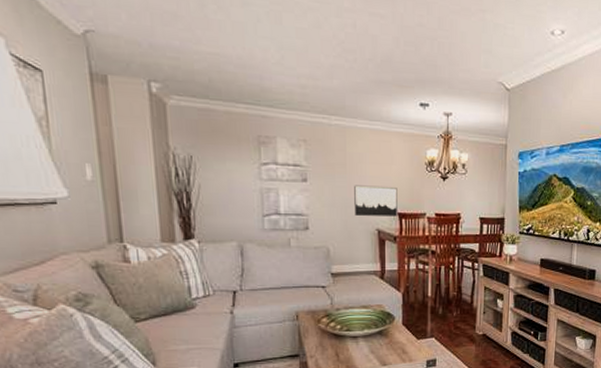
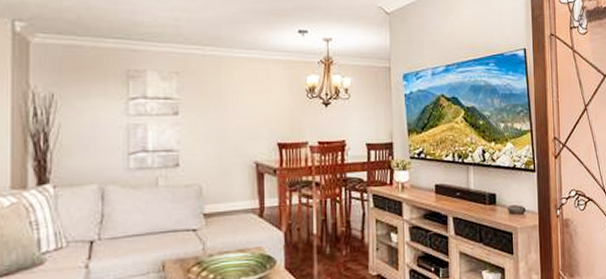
wall art: present [354,185,397,217] -> none [230,115,277,148]

